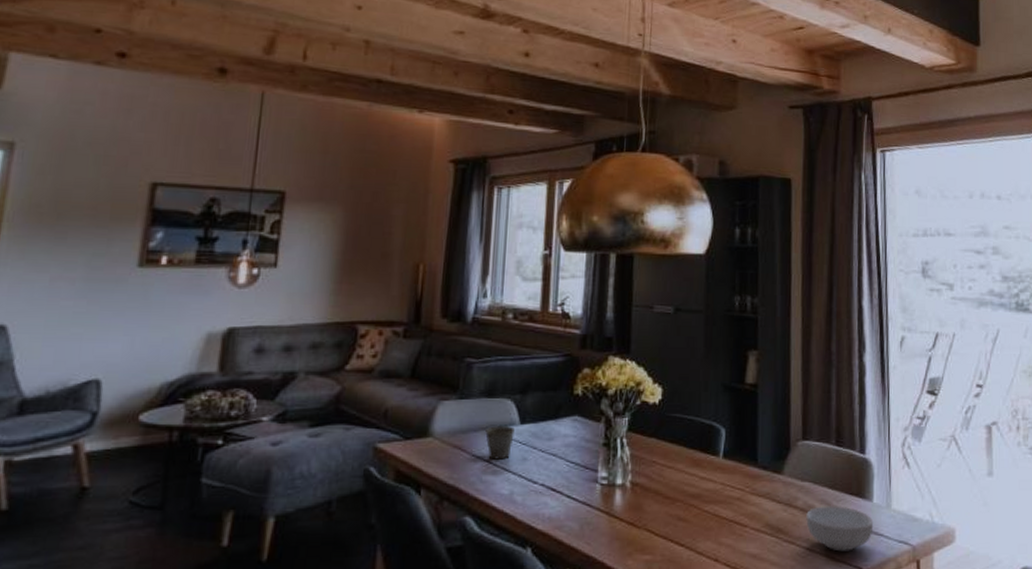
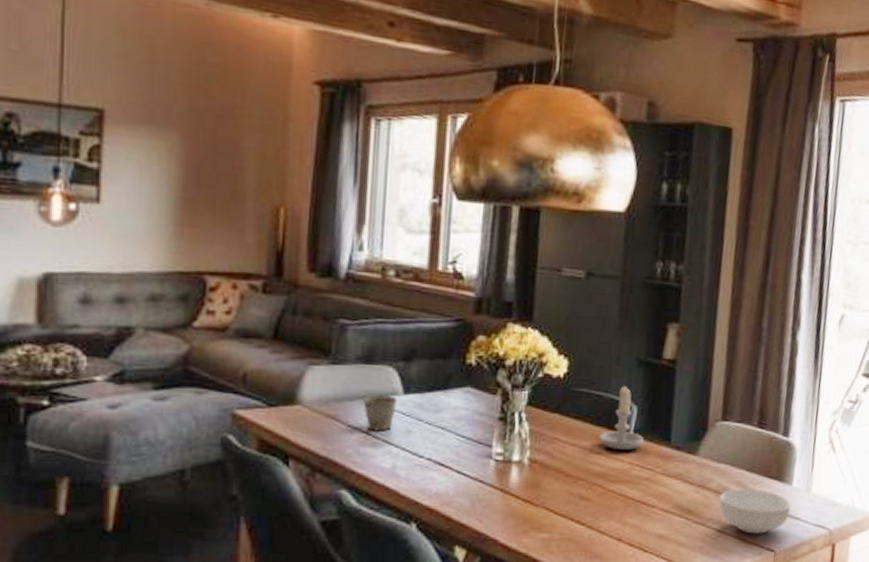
candle: none [692,409,734,472] -> present [599,385,645,451]

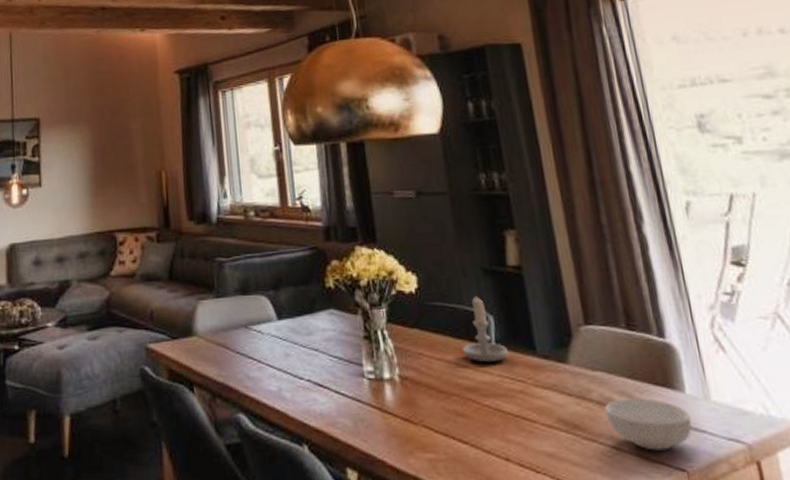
mug: present [363,395,397,431] -> none [245,322,274,356]

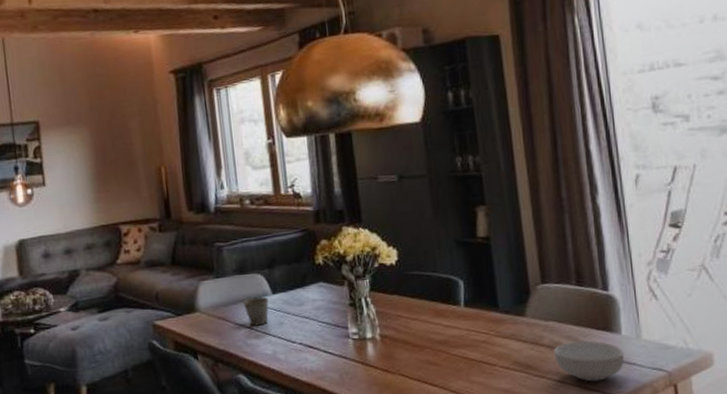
mug: none [245,322,274,356] -> present [243,297,269,326]
candle: present [462,295,509,363] -> none [435,264,475,320]

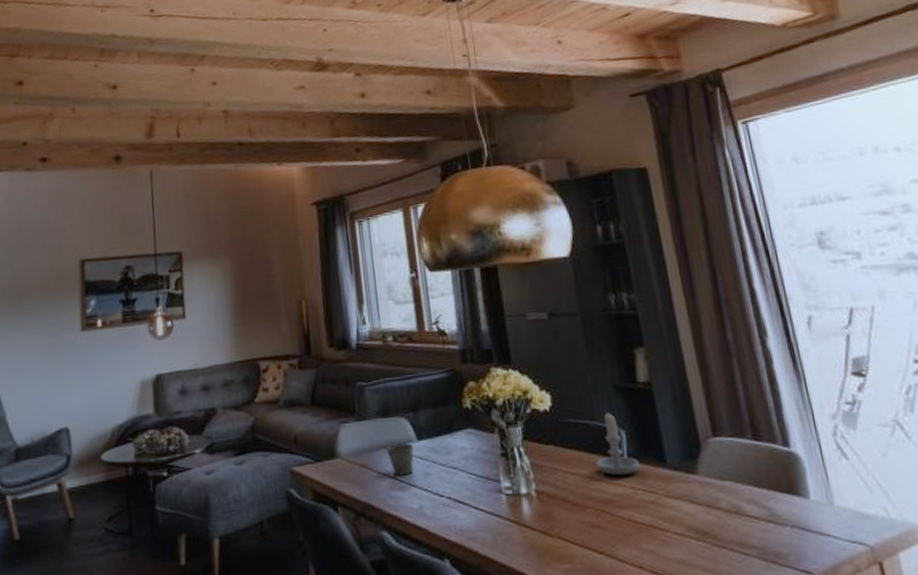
candle: none [435,264,475,320] -> present [595,411,640,476]
cereal bowl: present [554,340,625,382] -> none [733,505,817,555]

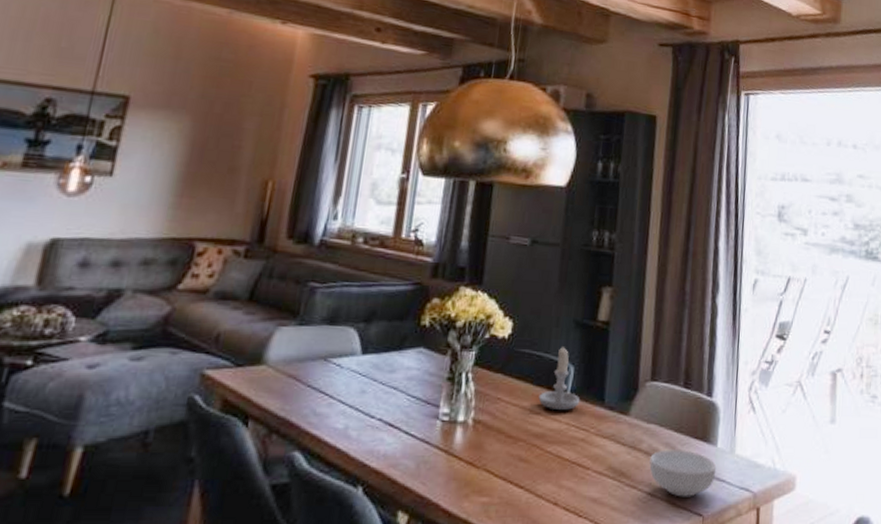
mug: present [386,443,414,476] -> none [323,355,355,391]
cereal bowl: none [733,505,817,555] -> present [649,449,717,497]

